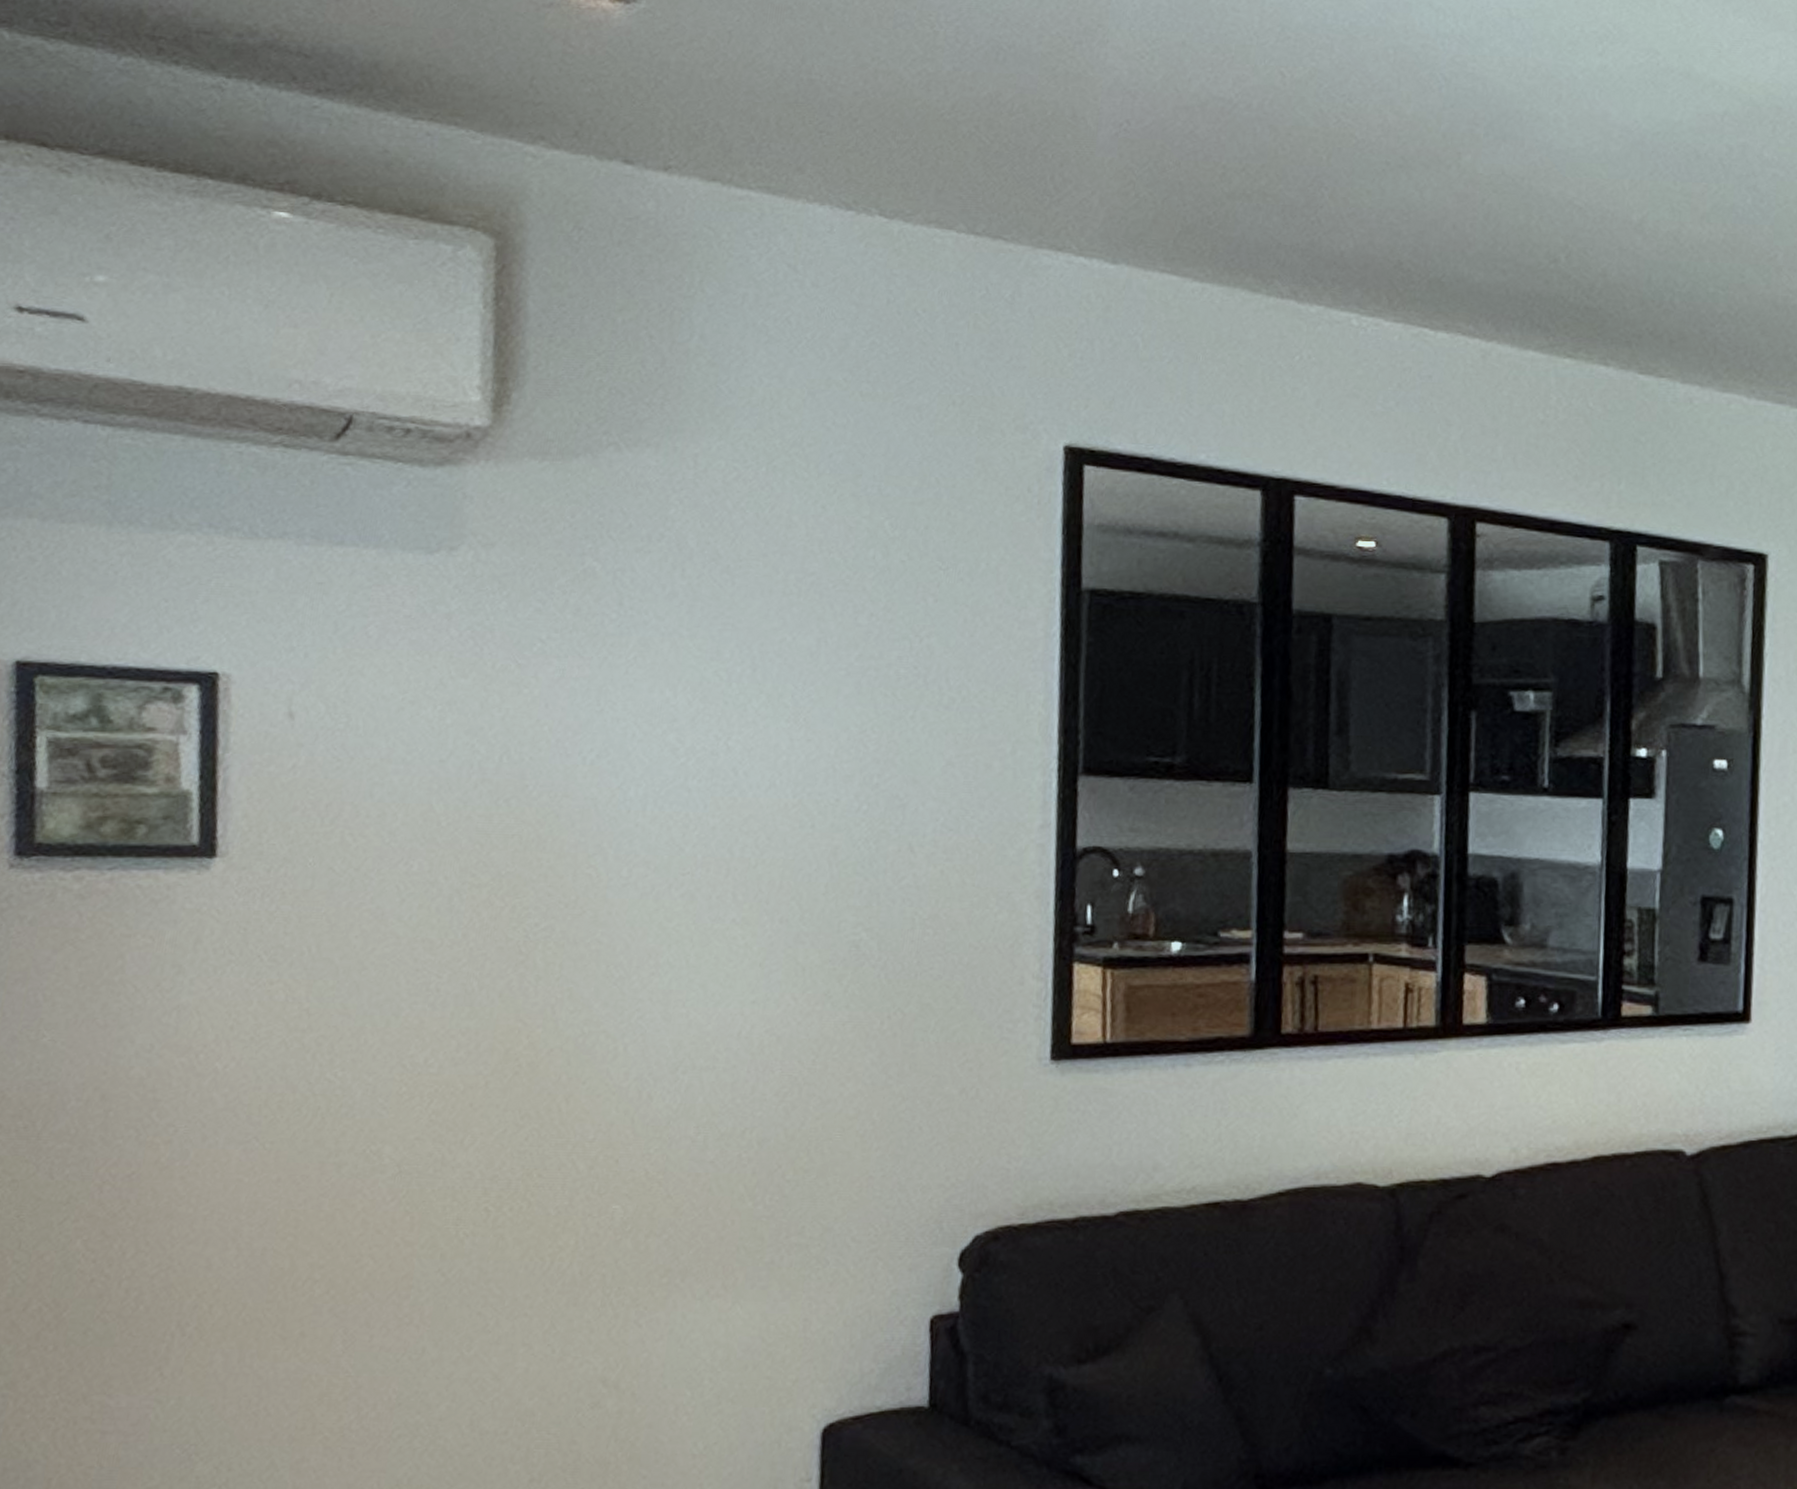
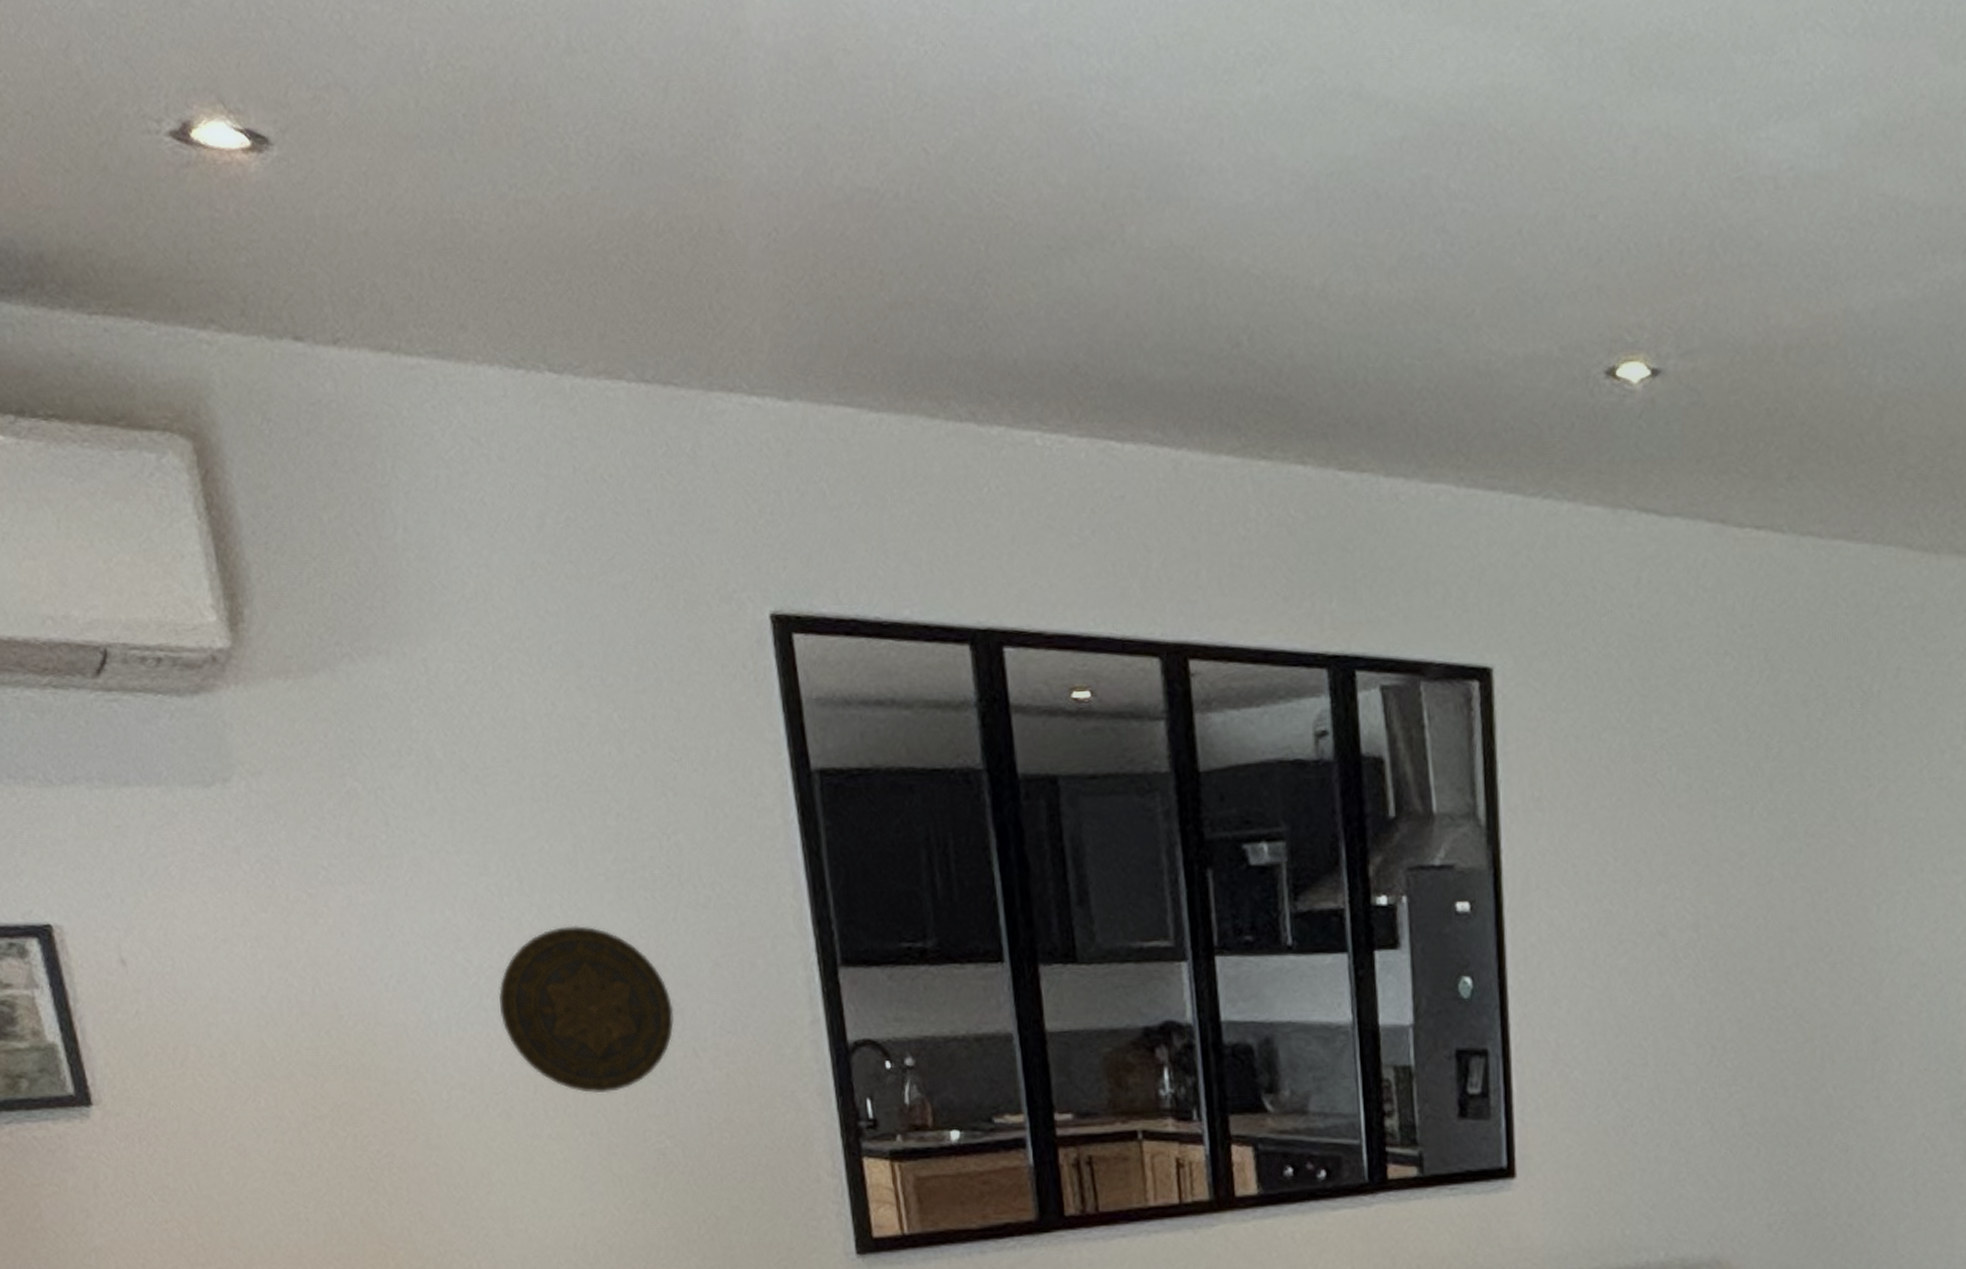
decorative plate: none [703,715,896,882] -> present [498,926,674,1094]

